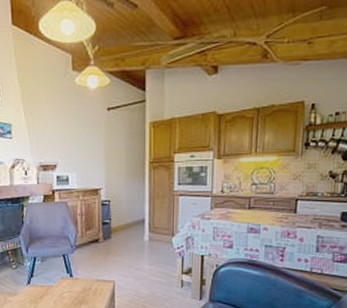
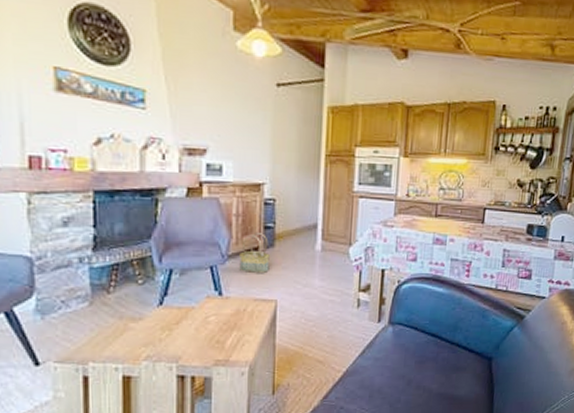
basket: none [84,228,108,260] -> present [239,233,270,274]

